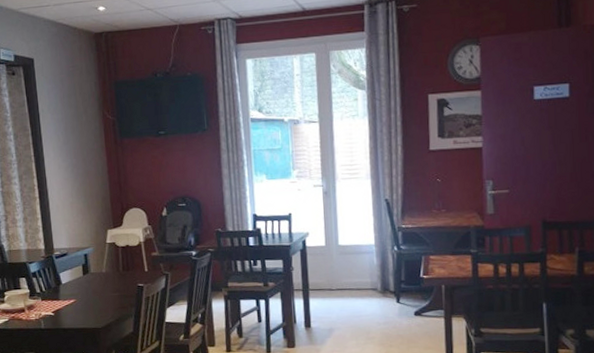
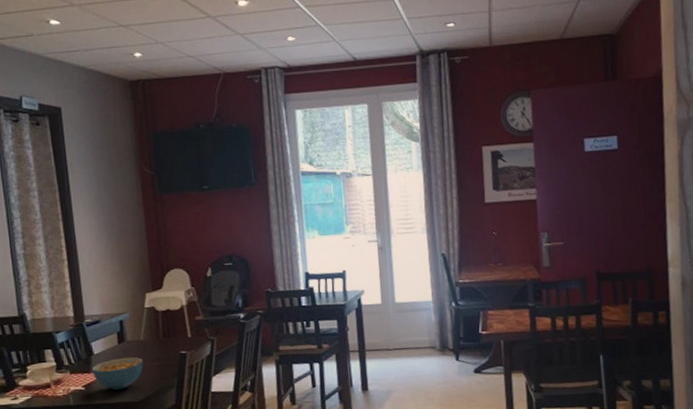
cereal bowl: none [60,287,105,316] -> present [92,357,144,390]

